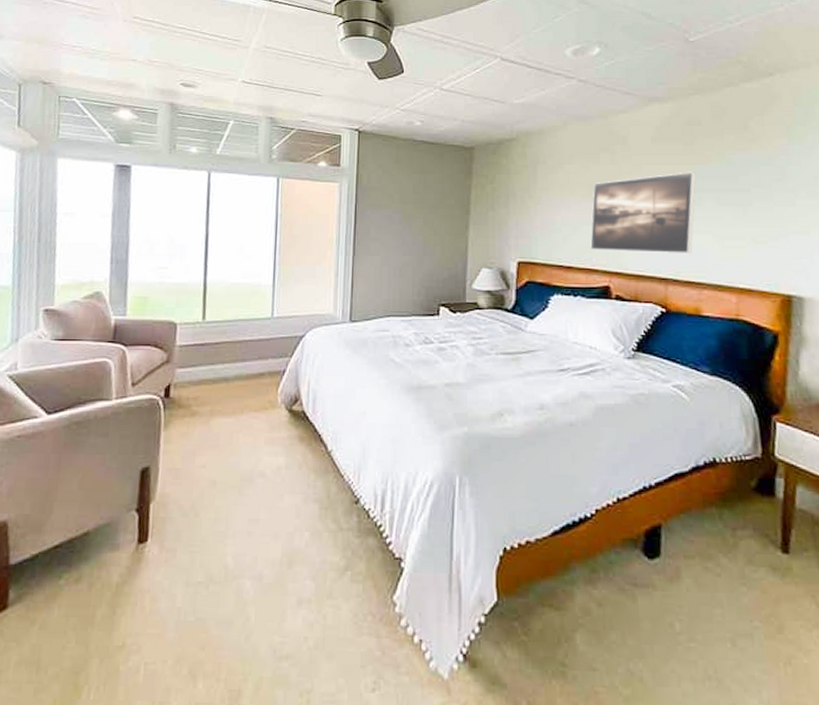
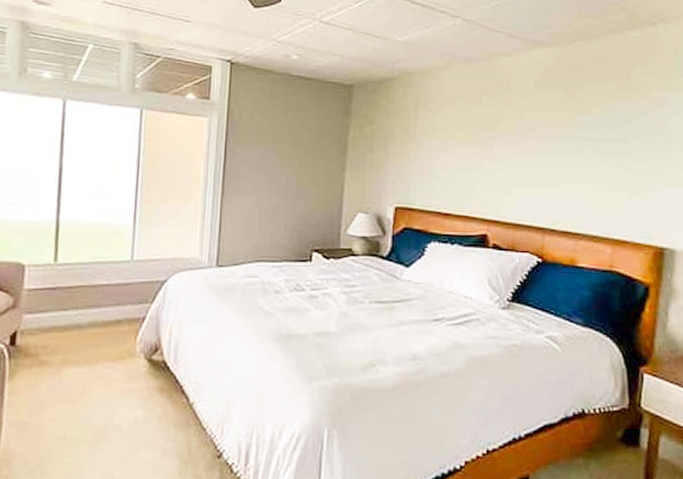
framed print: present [590,172,696,255] -> none [469,120,577,204]

